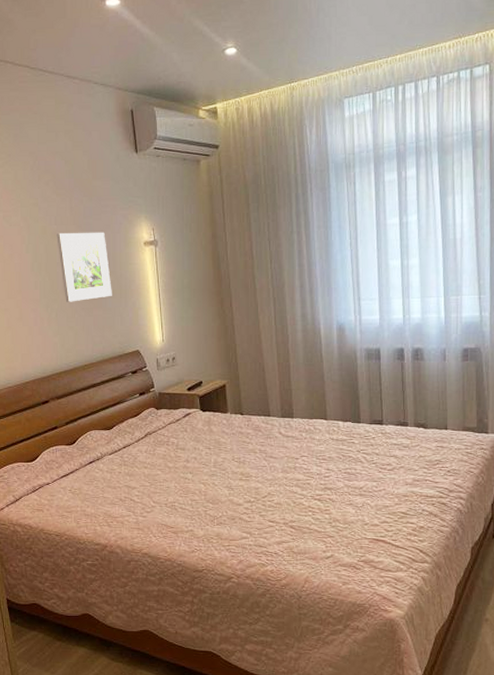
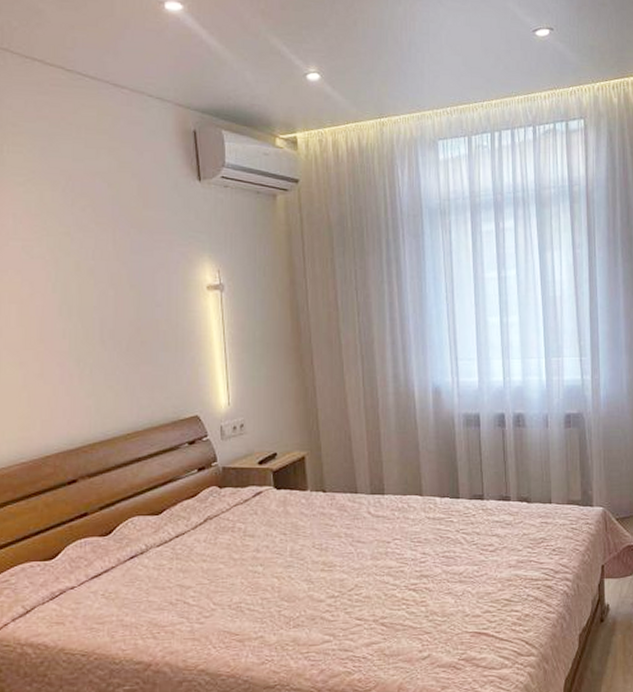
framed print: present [56,232,112,302] -> none [94,269,165,356]

